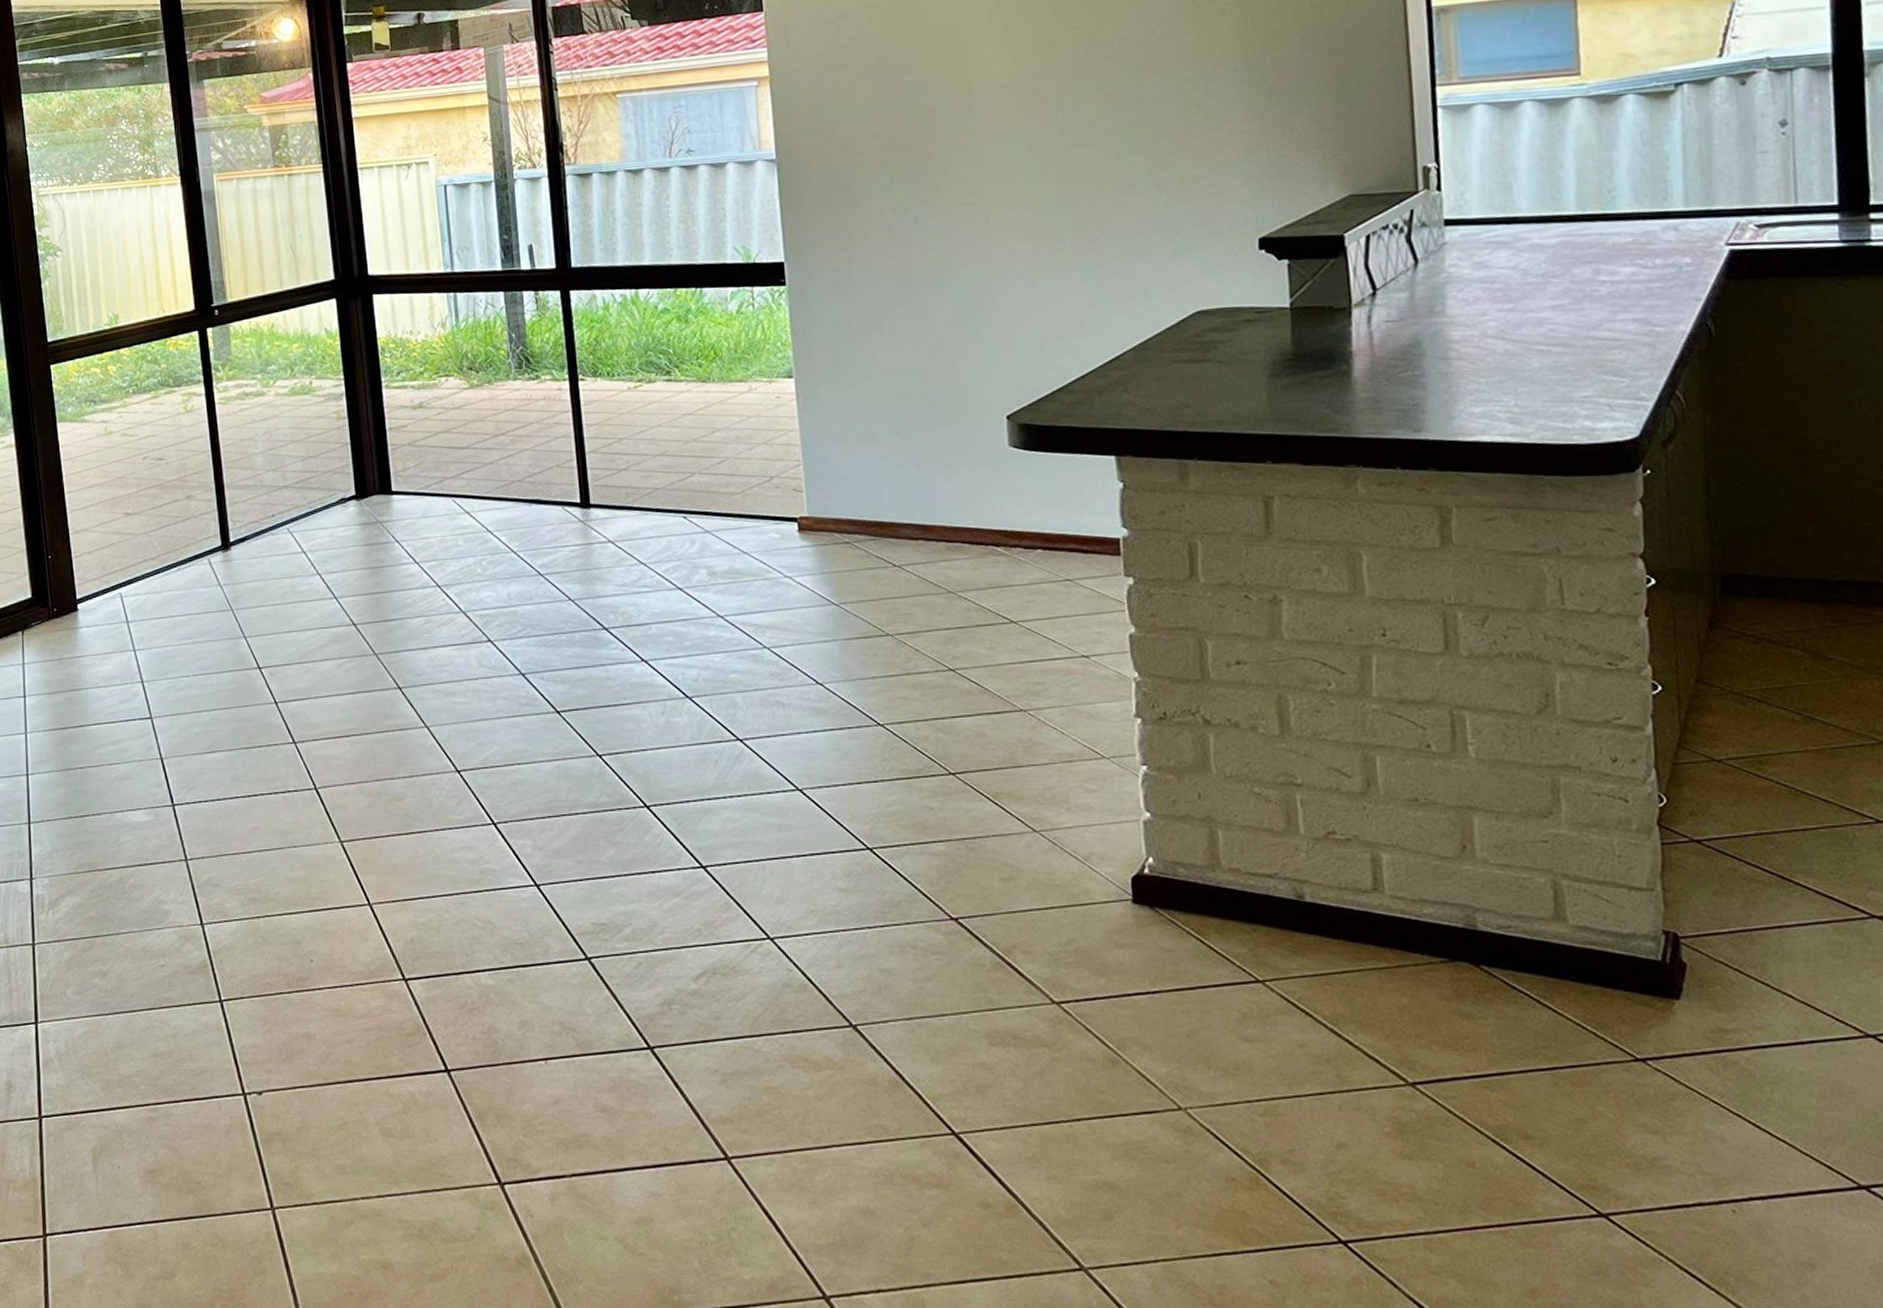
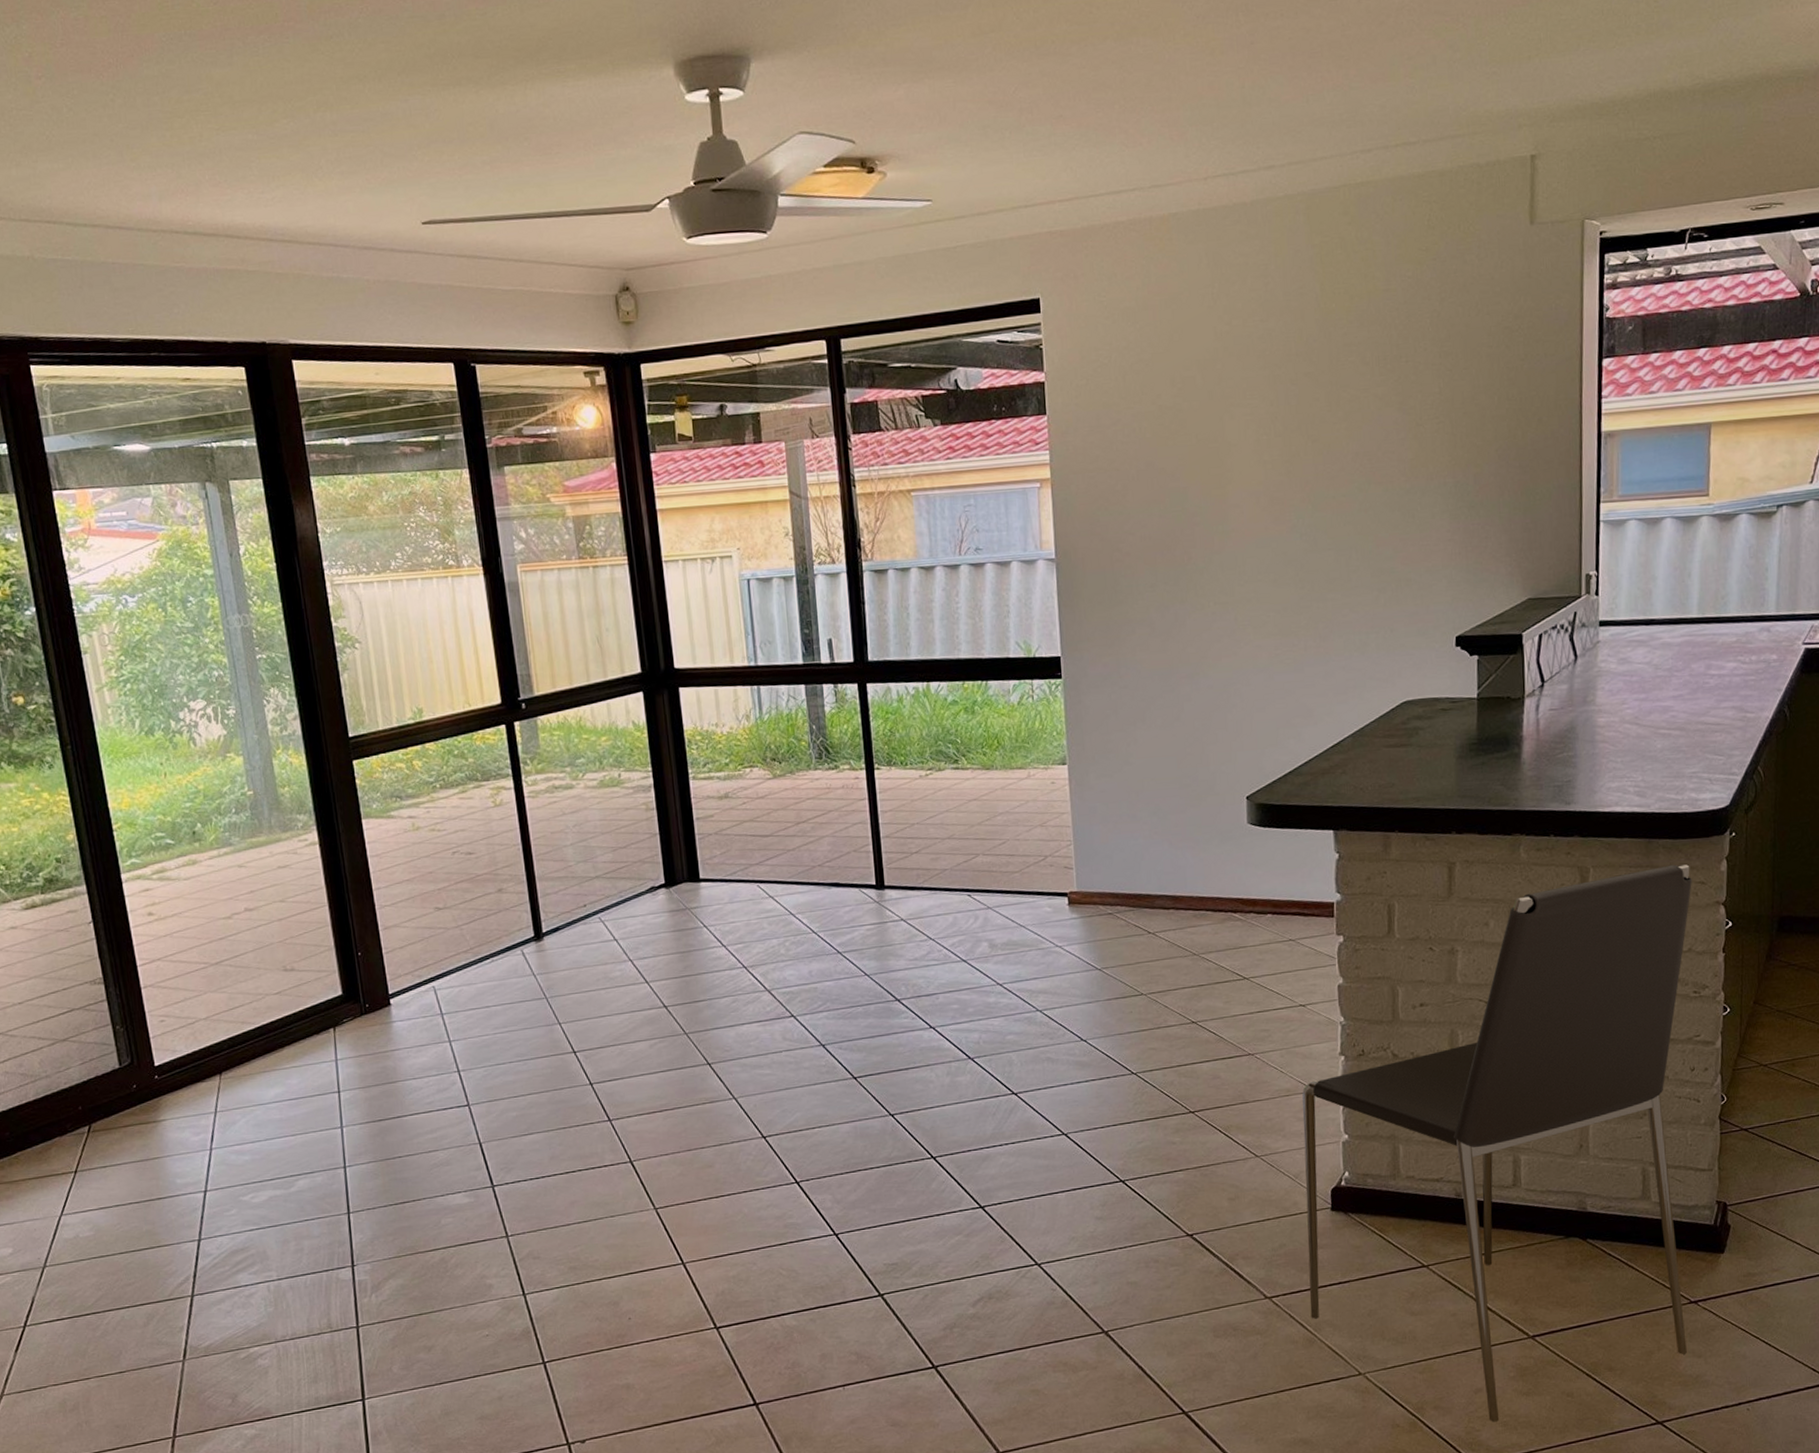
dining chair: none [1089,506,1636,1189] -> present [1302,864,1692,1422]

